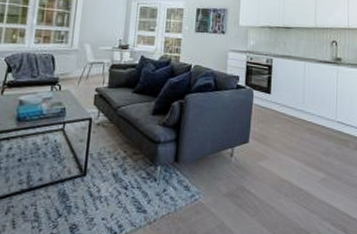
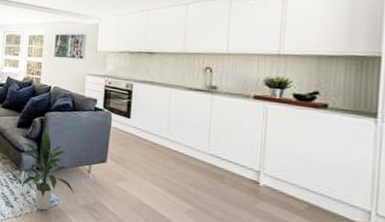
indoor plant: none [155,115,217,209] -> present [20,130,75,210]

